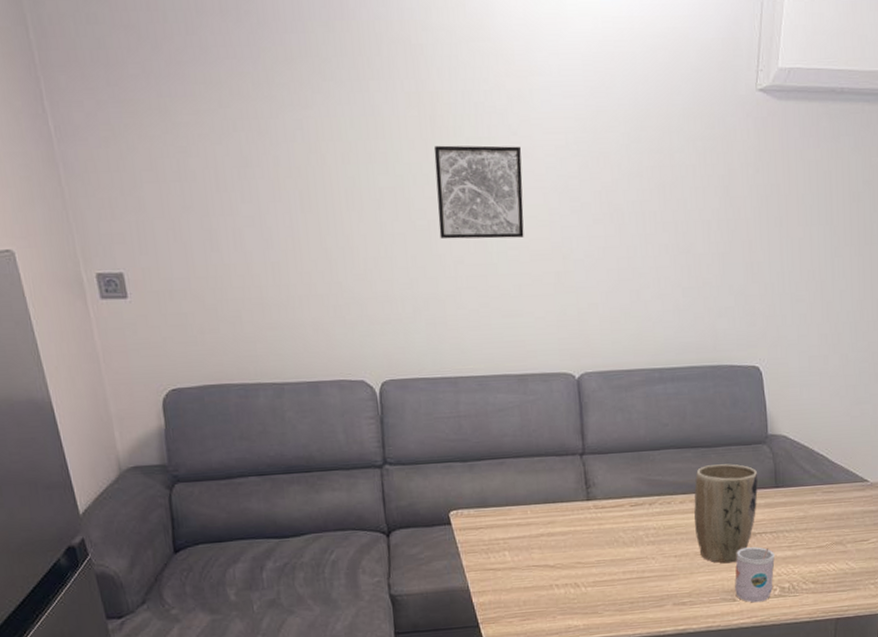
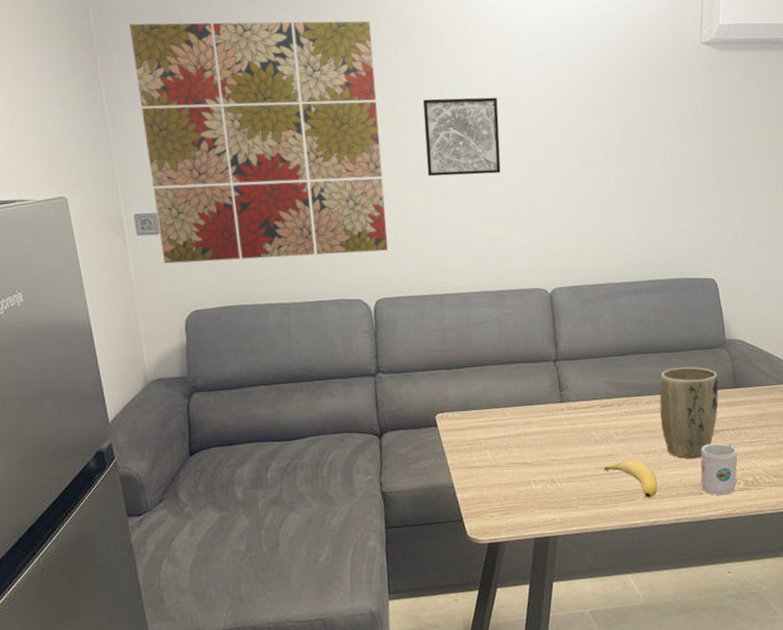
wall art: none [78,36,395,334] -> present [130,21,388,264]
banana: none [632,562,689,604] -> present [603,459,658,498]

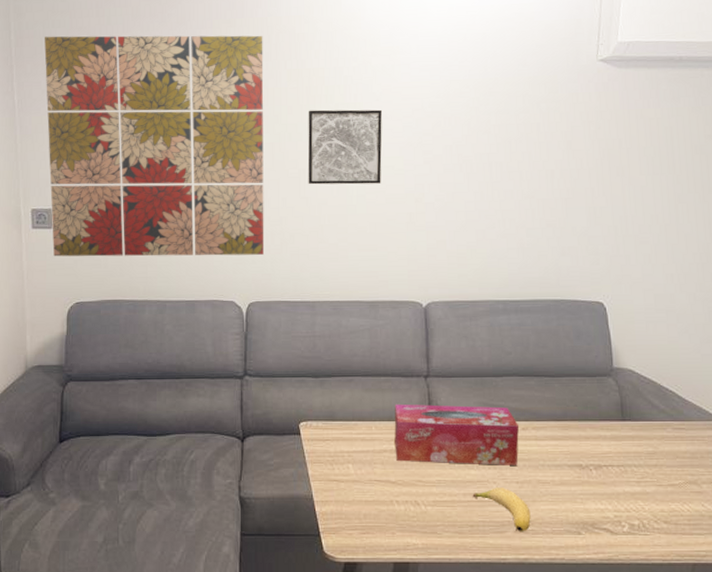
tissue box: none [527,384,644,444] -> present [394,404,520,465]
plant pot: present [659,366,719,459] -> none [537,394,604,494]
mug: present [700,443,738,496] -> none [580,479,623,538]

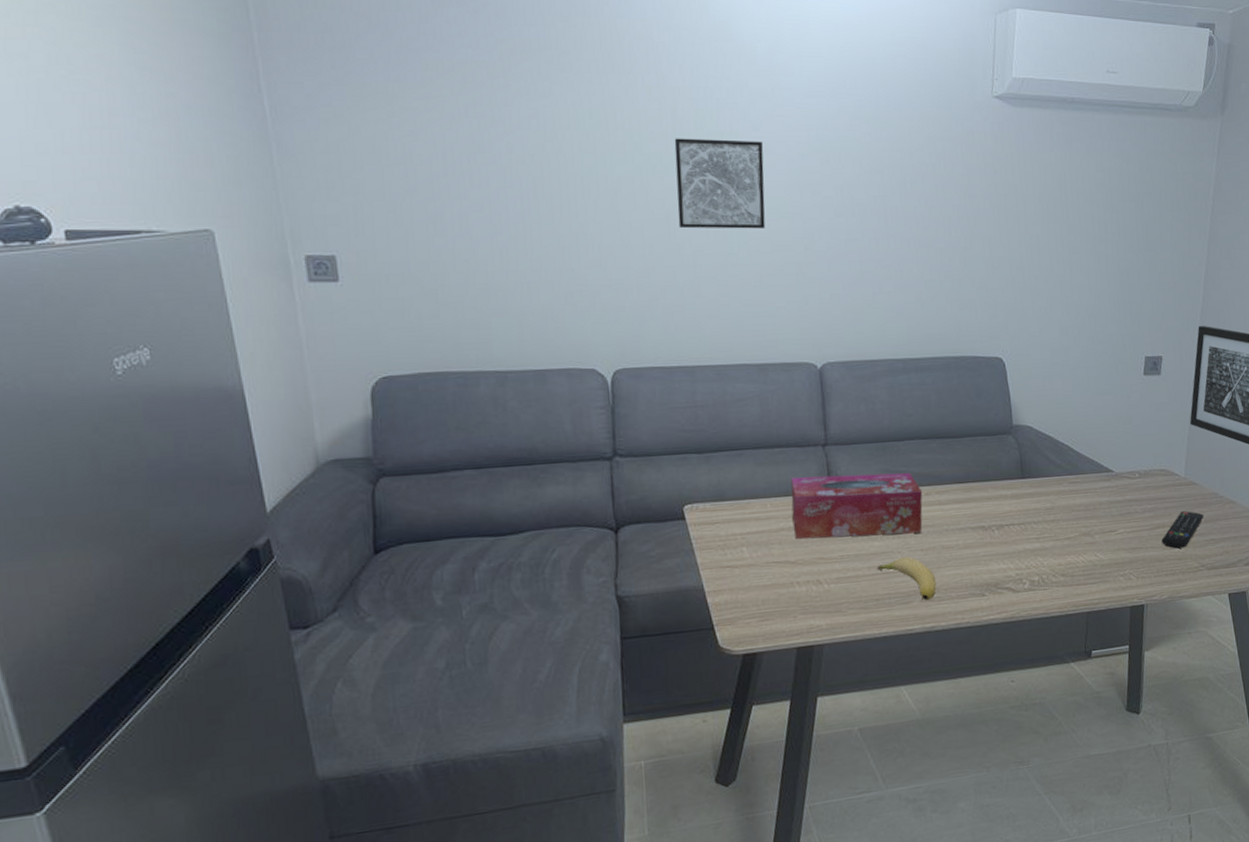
wall art: present [44,35,265,257] -> none [303,20,630,319]

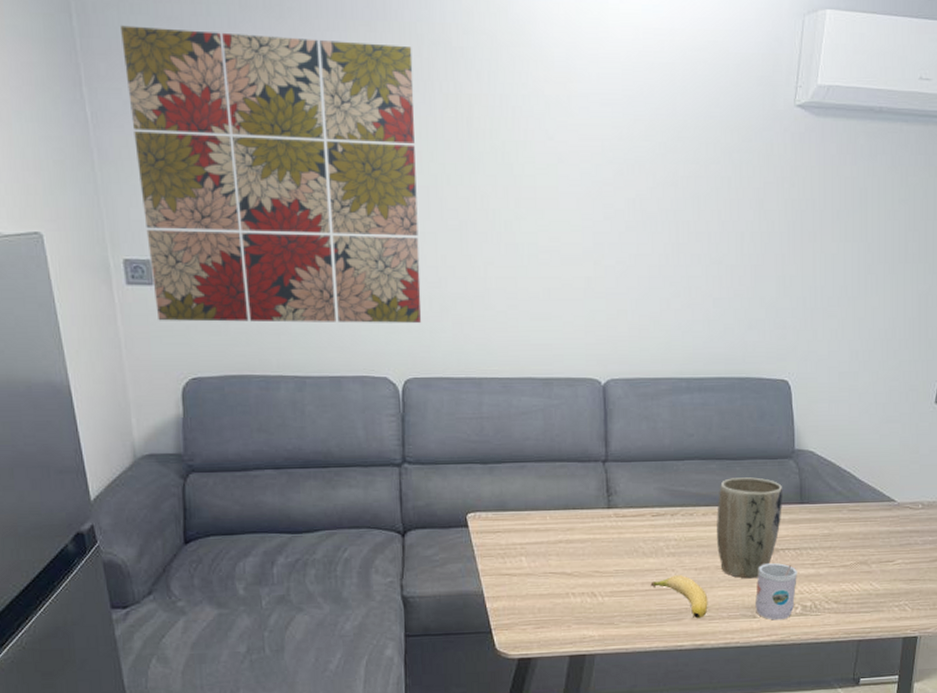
wall art: none [303,20,630,319] -> present [121,25,422,323]
wall art: present [674,138,766,229] -> none [469,147,557,241]
tissue box: present [791,473,923,539] -> none [570,491,700,553]
plant pot: none [940,454,1005,557] -> present [717,477,783,579]
mug: none [983,539,1024,597] -> present [755,563,797,620]

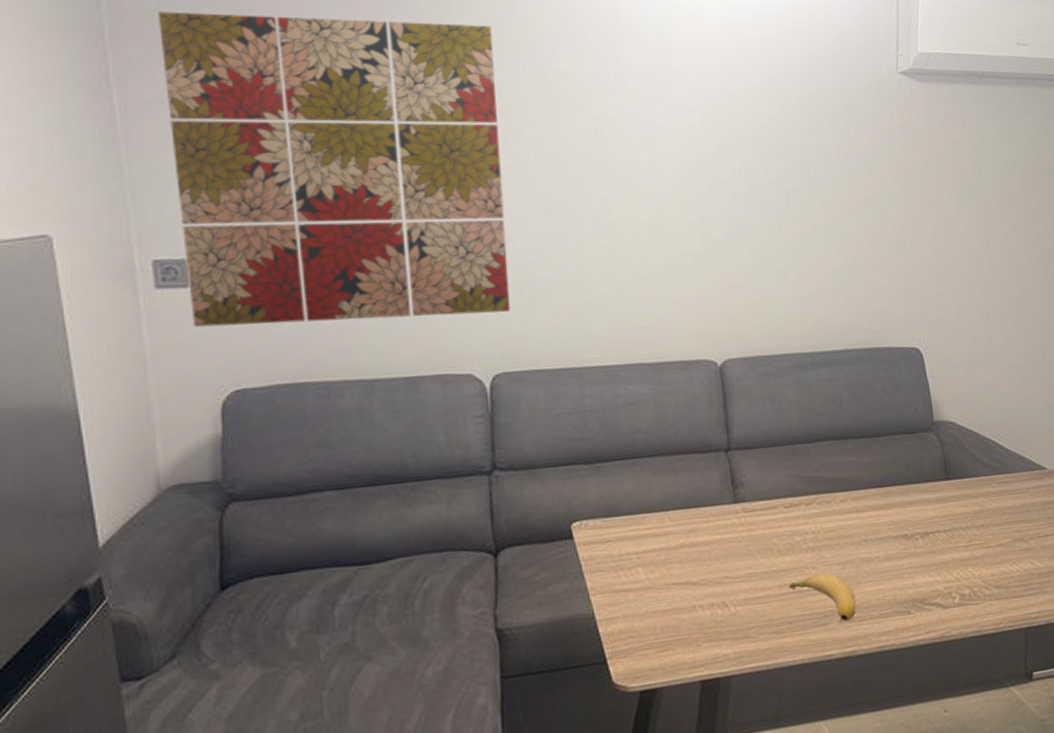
plant pot: present [717,477,783,579] -> none [856,454,928,570]
mug: present [755,563,797,620] -> none [907,548,952,614]

